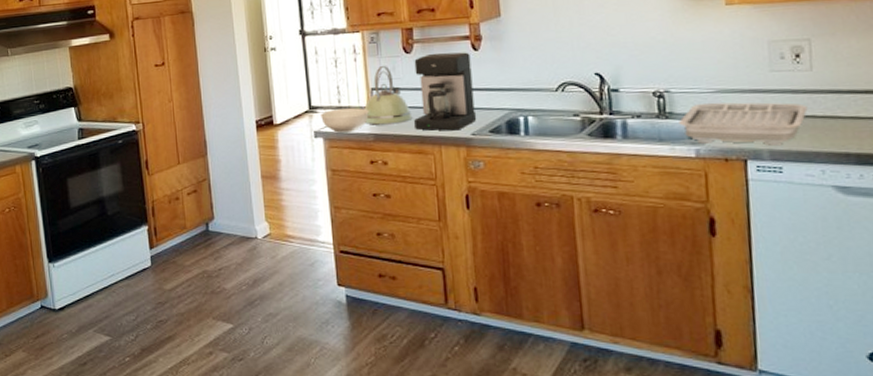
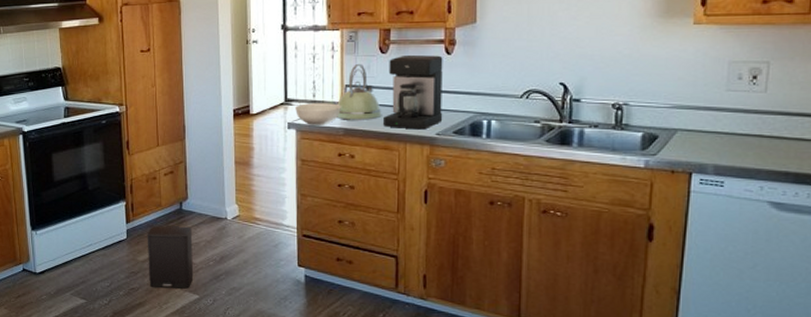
pedal bin: none [172,248,226,318] -> present [147,225,194,289]
dish rack: present [679,102,808,147] -> none [633,117,757,162]

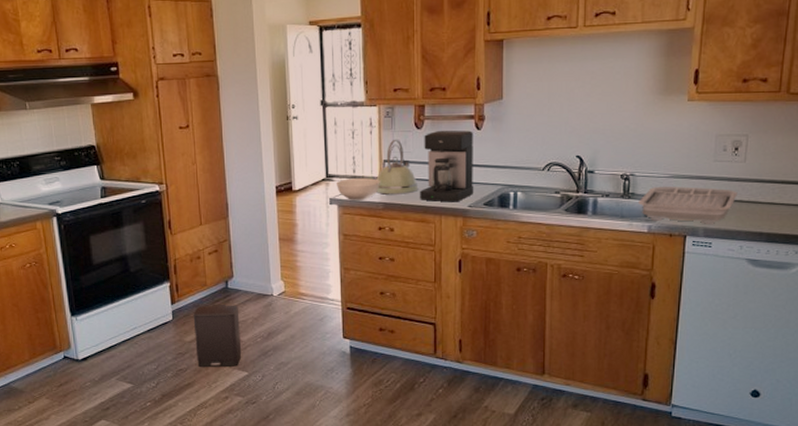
dish rack: none [633,117,757,162] -> present [638,186,738,225]

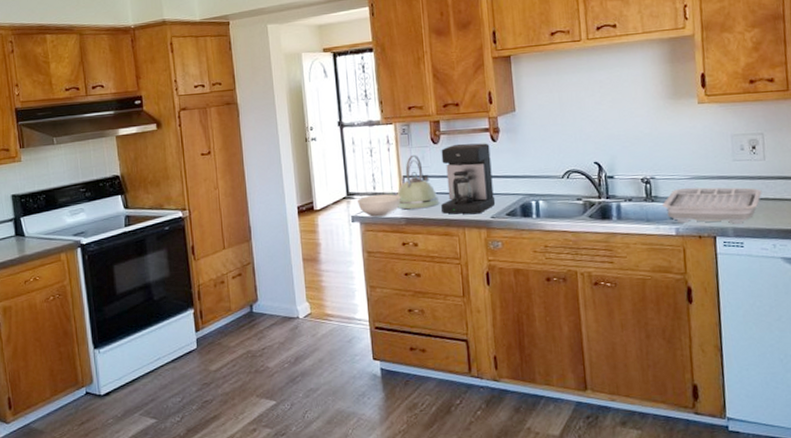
pedal bin: present [193,303,242,367] -> none [218,329,269,397]

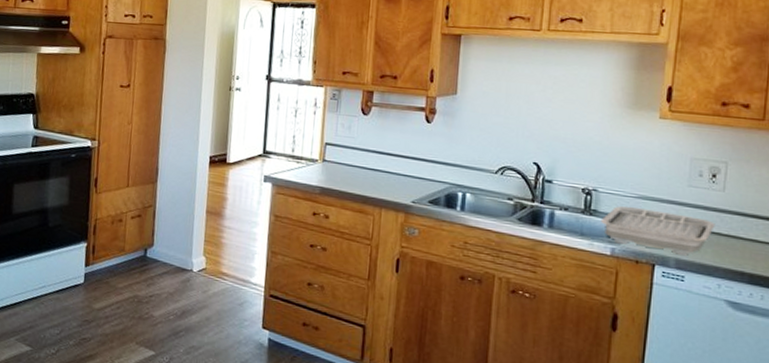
bowl: present [357,194,401,218] -> none [273,157,319,183]
kettle: present [397,154,440,210] -> none [314,122,360,181]
coffee maker: present [441,143,496,214] -> none [360,118,423,196]

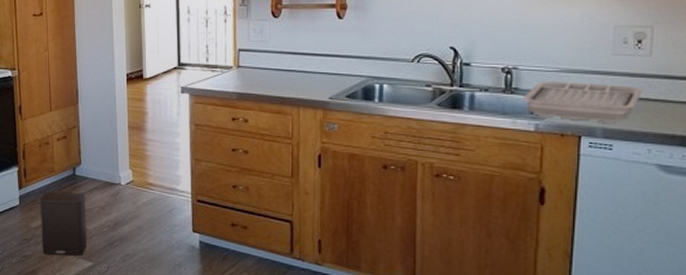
pedal bin: none [103,272,154,344] -> present [40,191,87,256]

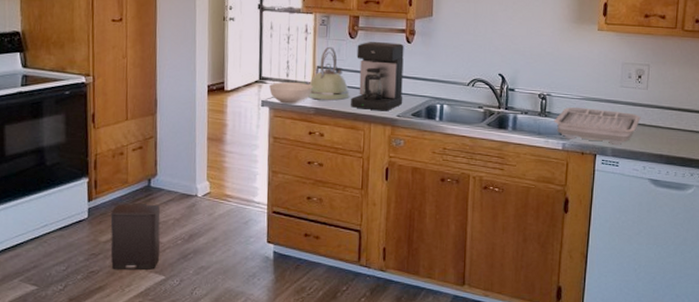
bowl: none [189,67,234,91] -> present [269,82,313,105]
kettle: none [230,27,275,84] -> present [308,46,350,101]
coffee maker: none [277,19,336,94] -> present [351,41,404,111]

